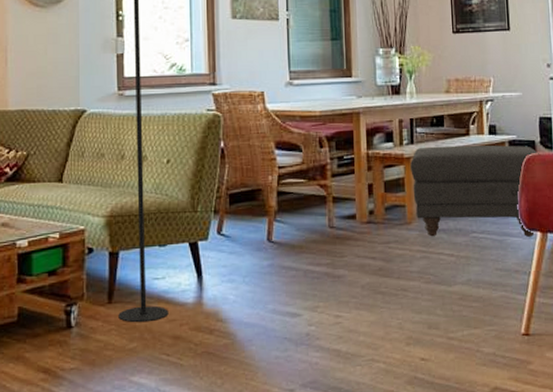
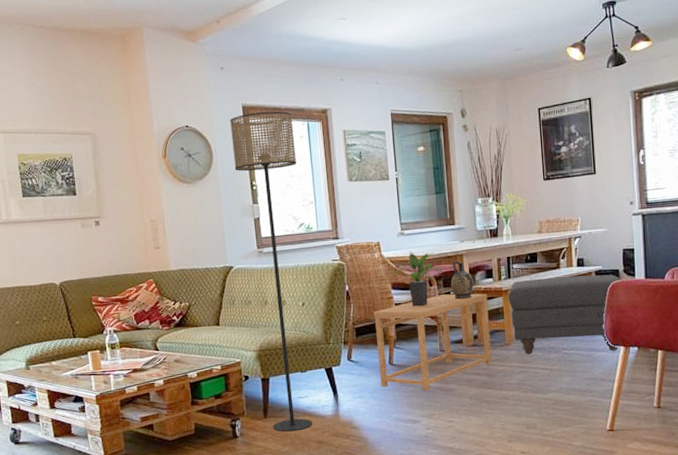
side table: none [252,158,390,276] -> present [374,293,492,391]
potted plant: none [276,104,335,172] -> present [391,250,442,307]
ceramic jug: none [345,119,372,166] -> present [451,260,474,300]

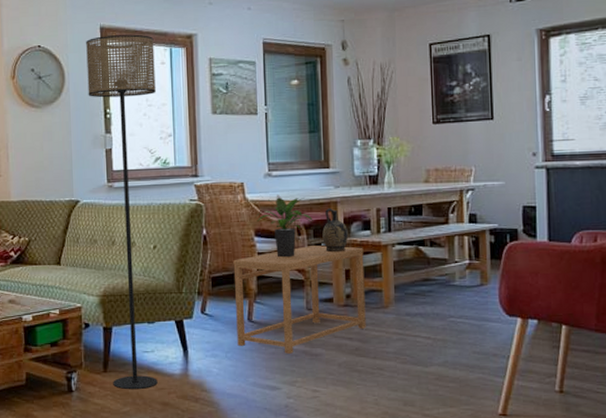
ottoman: present [508,274,623,354] -> none [388,233,522,322]

